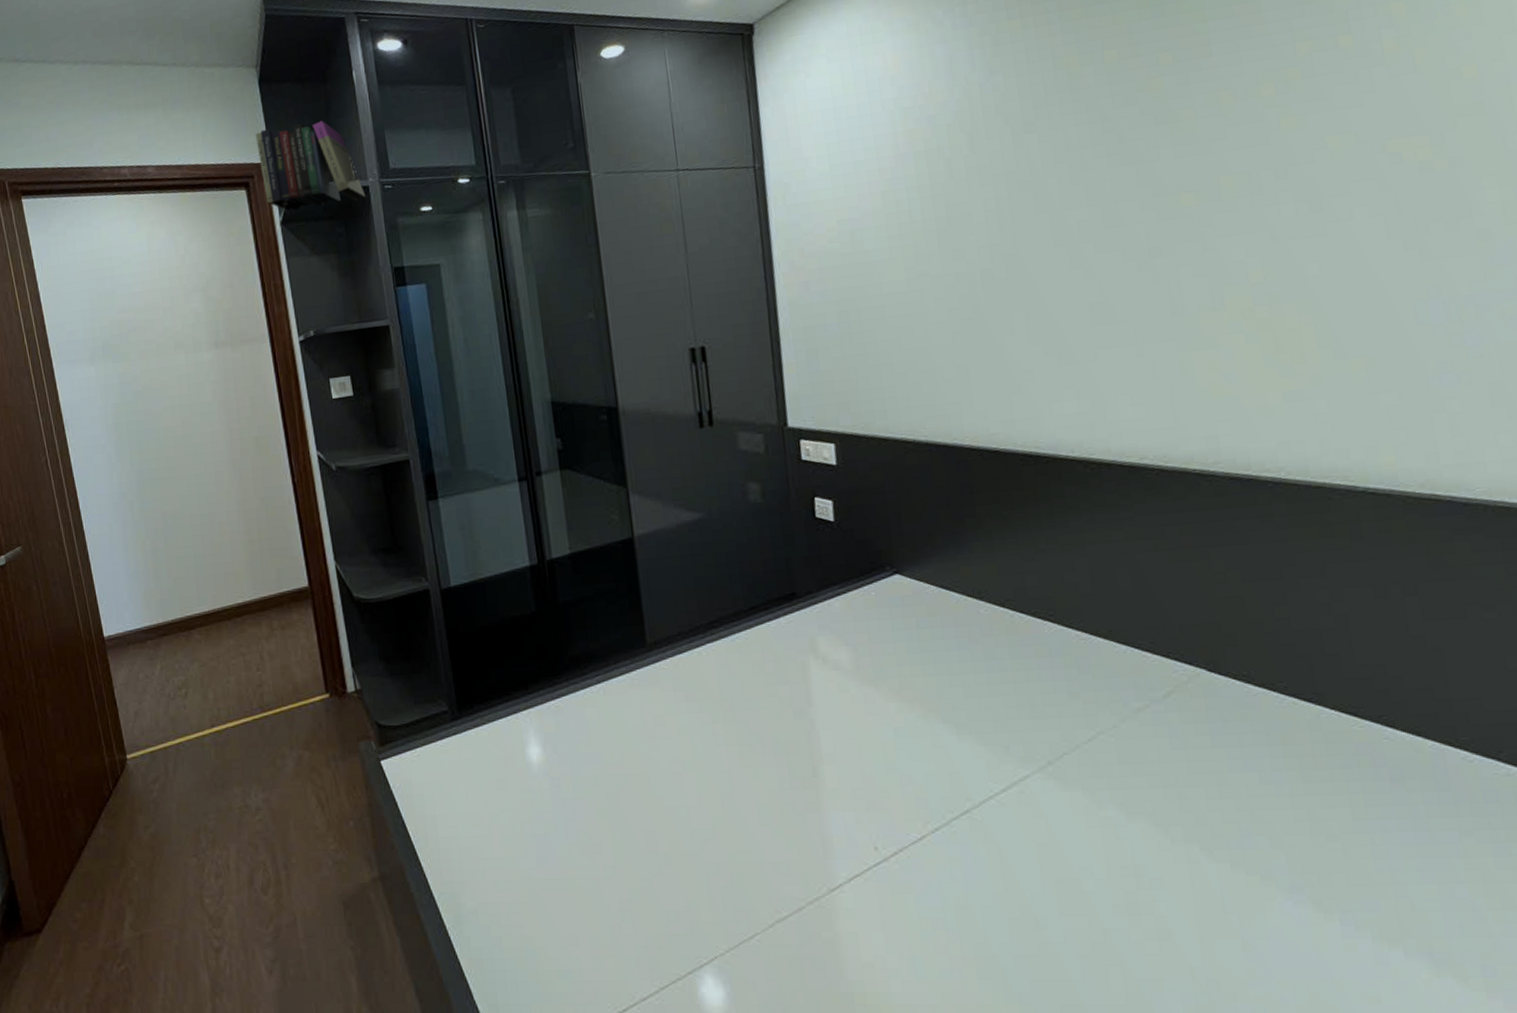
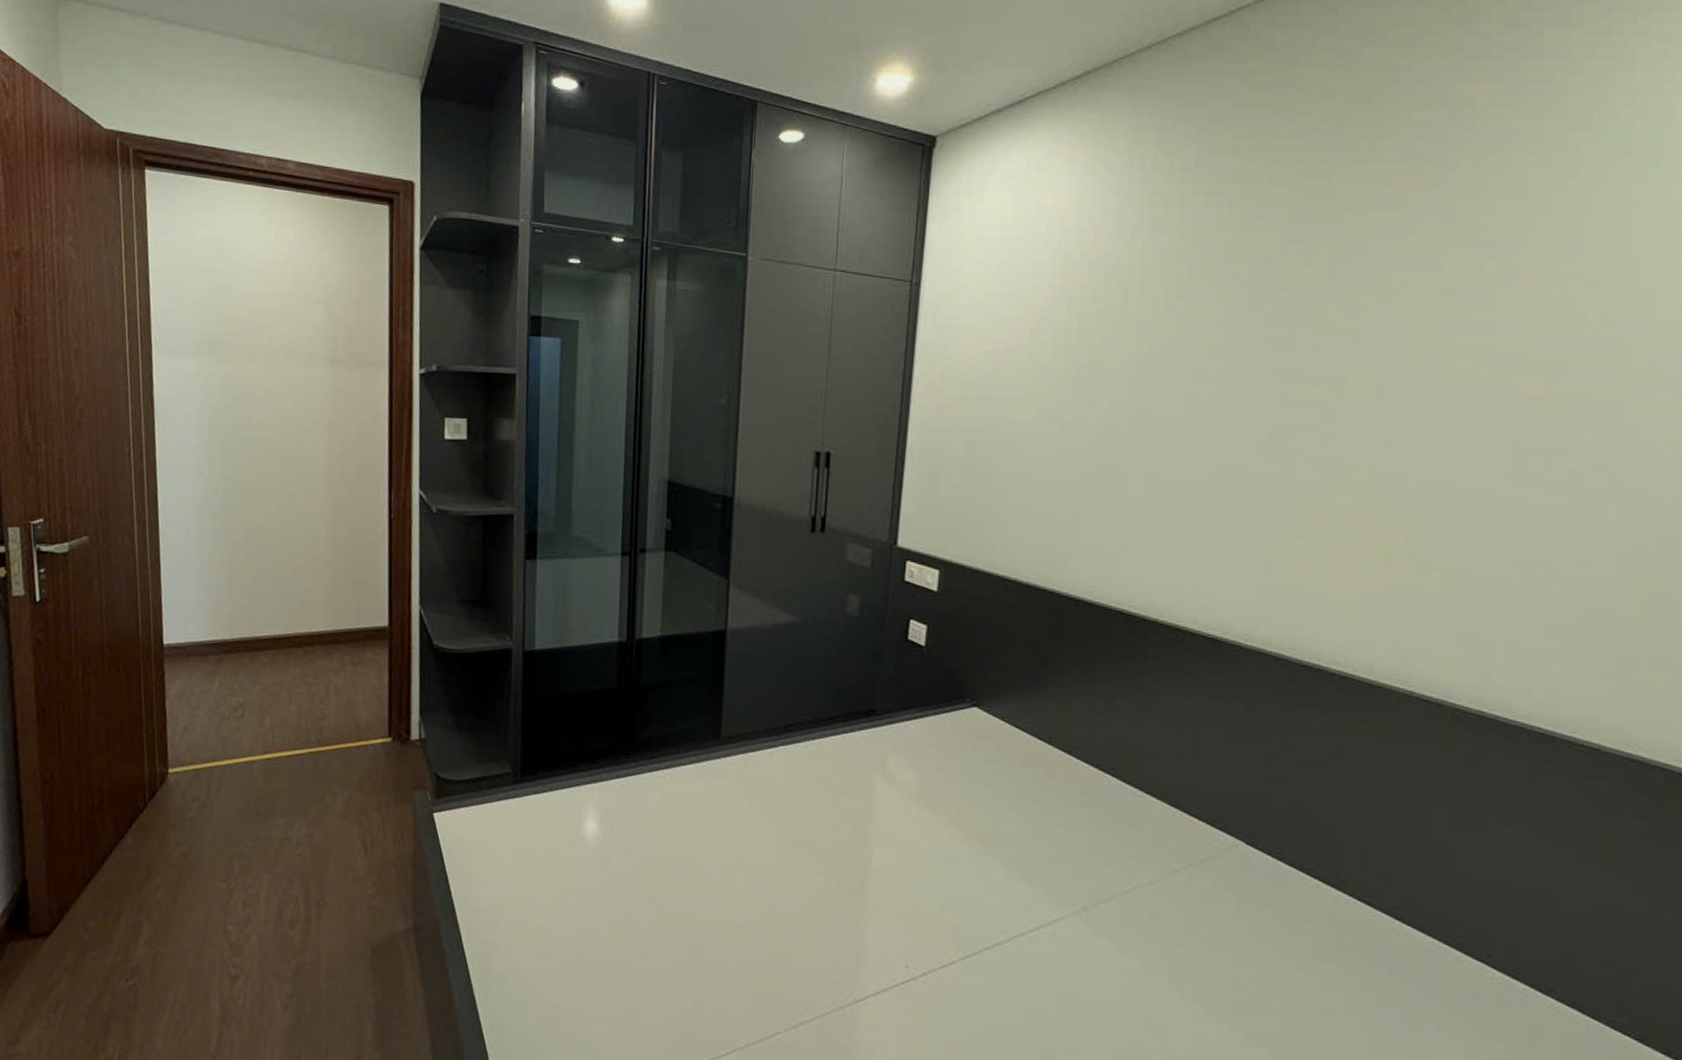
books: present [255,120,366,211] -> none [408,146,515,239]

